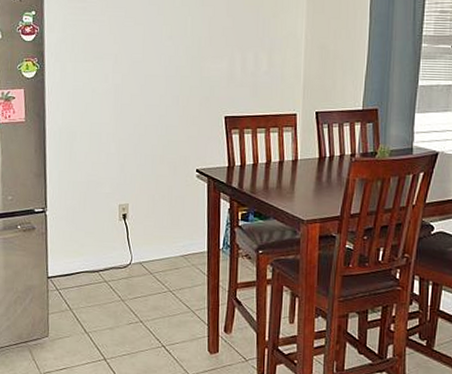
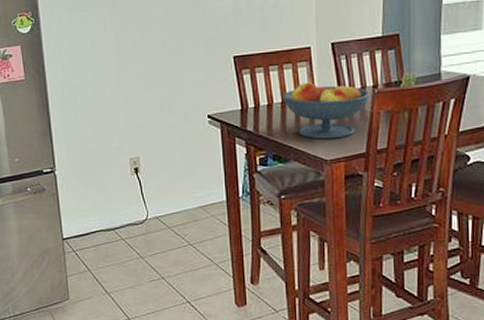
fruit bowl: none [267,146,348,201] -> present [283,82,370,139]

